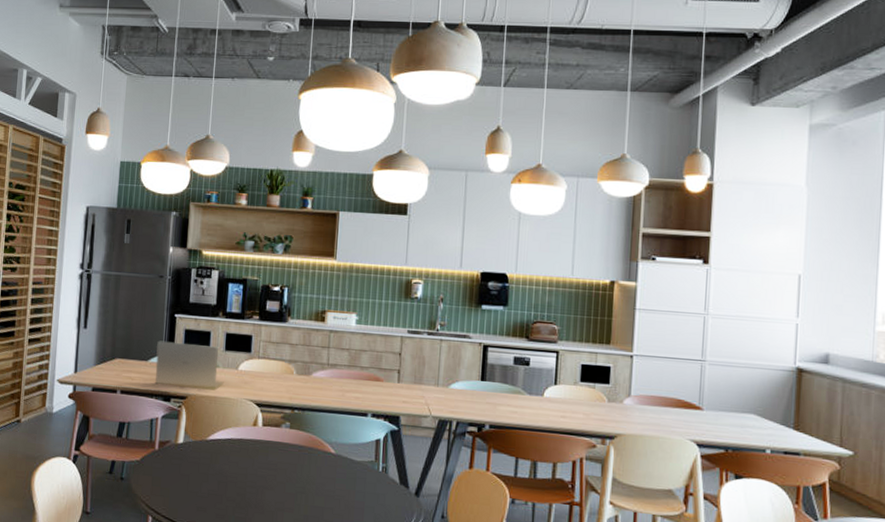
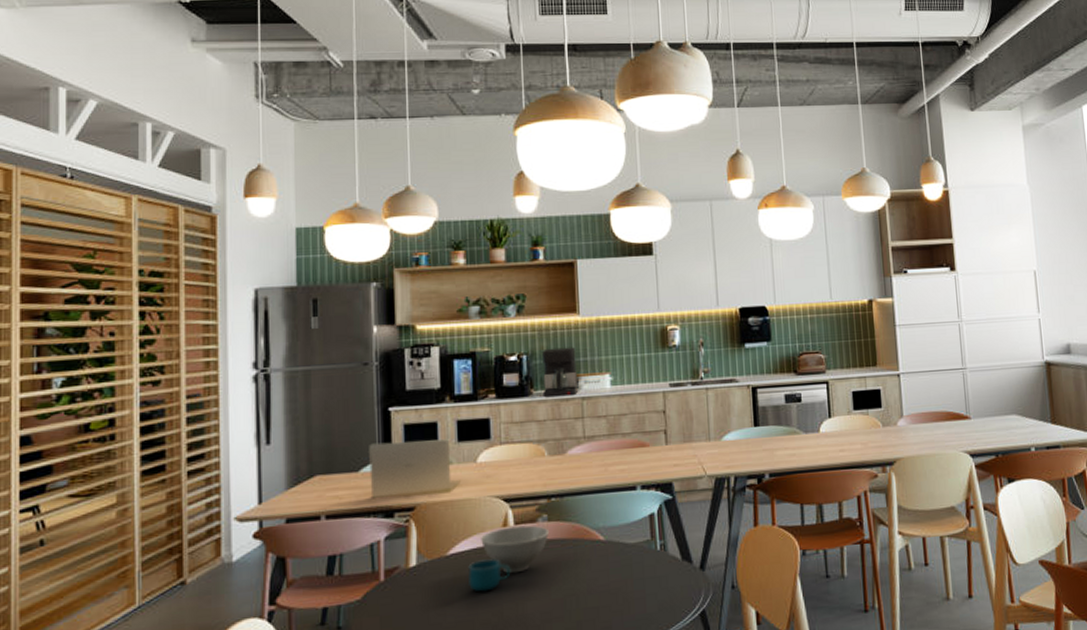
cup: none [221,449,255,475] -> present [467,559,510,592]
bowl: none [235,426,290,466] -> present [481,525,550,574]
coffee maker: none [297,284,329,328] -> present [542,347,578,398]

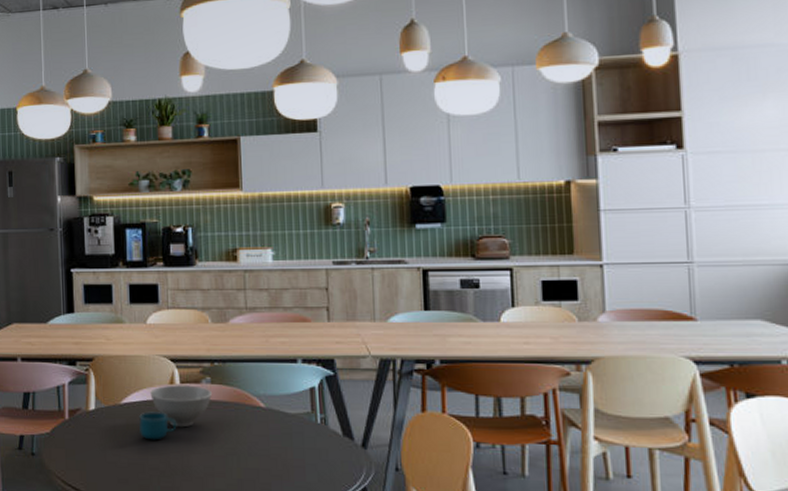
laptop: present [369,439,461,499] -> none [55,299,132,349]
coffee maker: present [542,347,578,398] -> none [206,221,240,268]

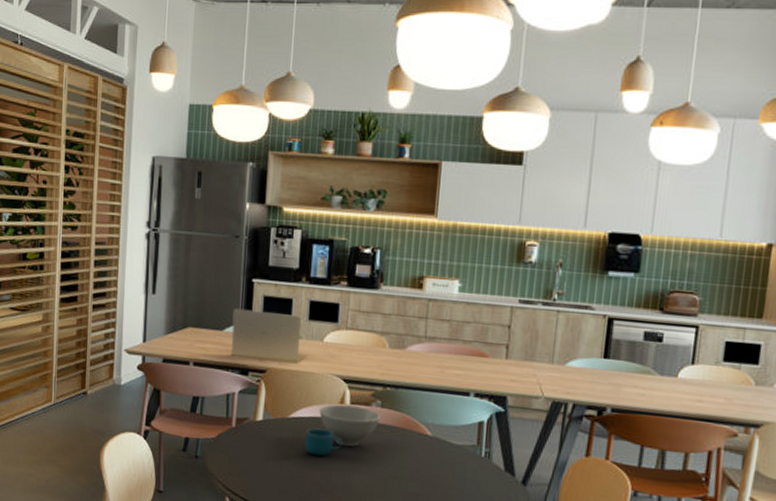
laptop: none [55,299,132,349] -> present [231,308,307,364]

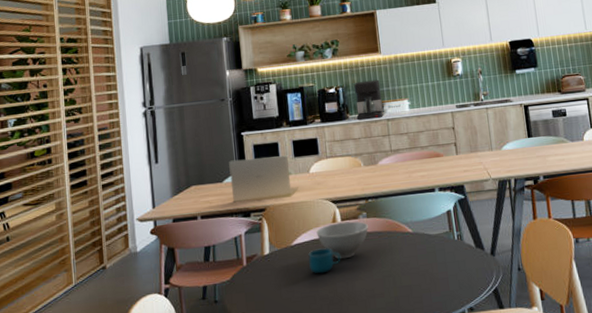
coffee maker: none [391,246,429,296] -> present [354,79,383,121]

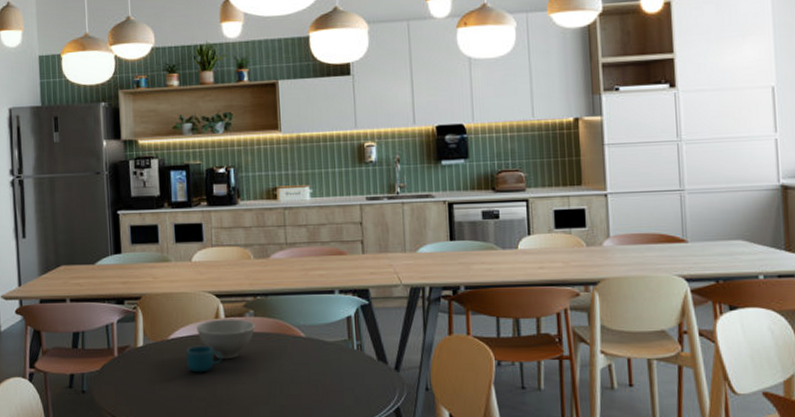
laptop: present [229,155,299,203] -> none [102,240,179,288]
coffee maker: present [354,79,383,121] -> none [248,161,280,207]

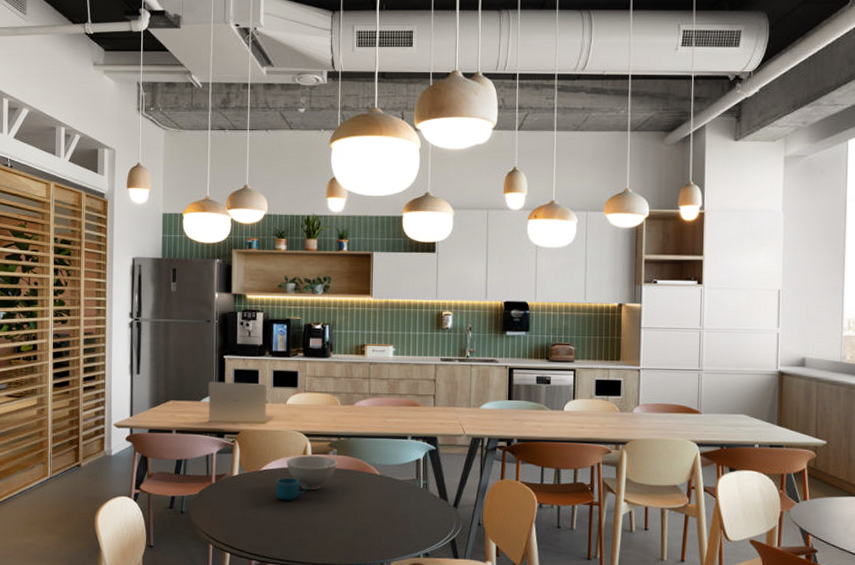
laptop: none [102,240,179,288] -> present [208,381,274,425]

